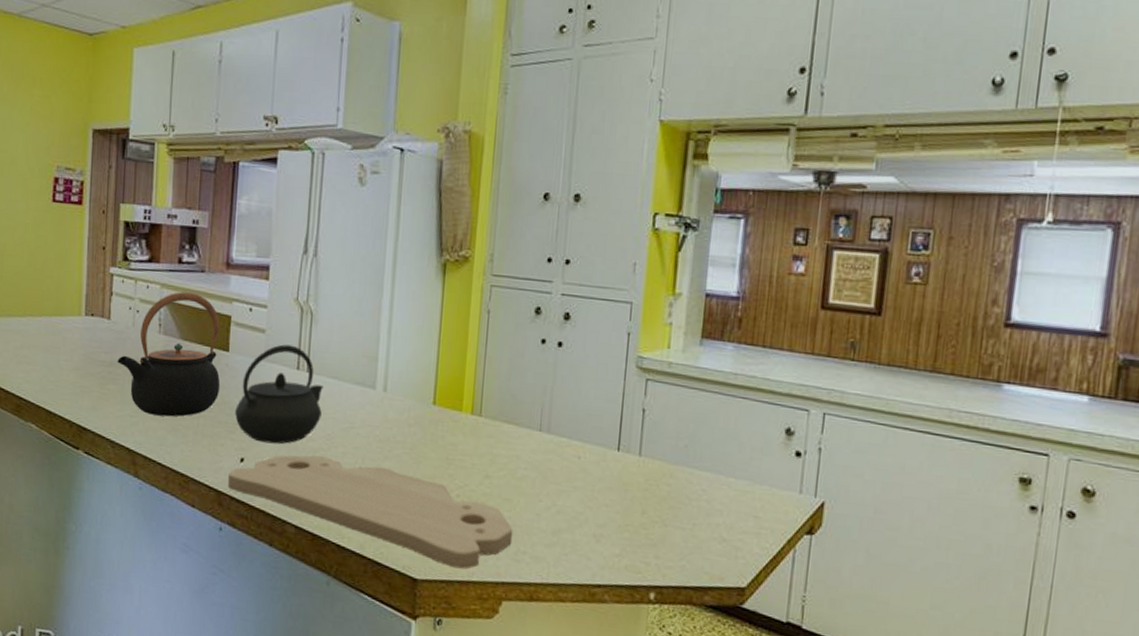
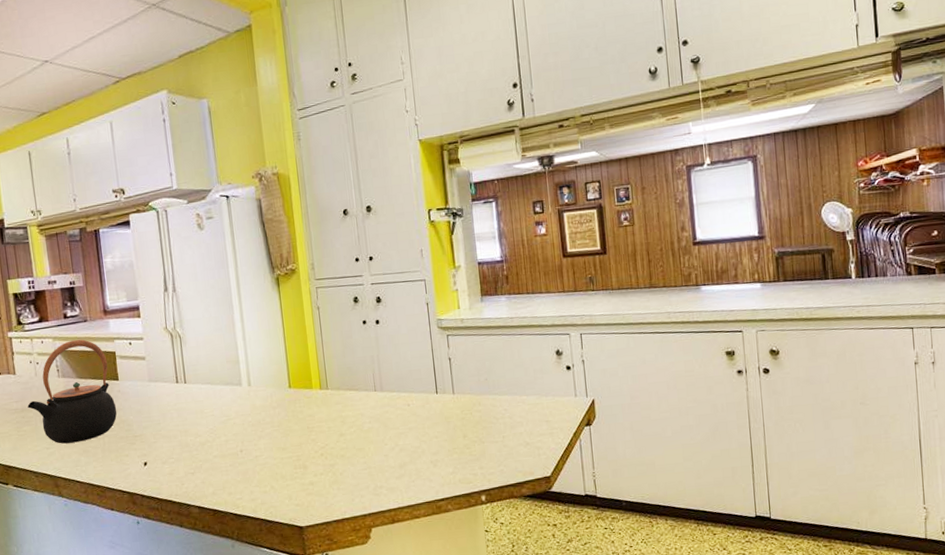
cutting board: present [228,455,513,569] -> none [136,444,371,511]
kettle: present [235,344,323,445] -> none [132,364,203,447]

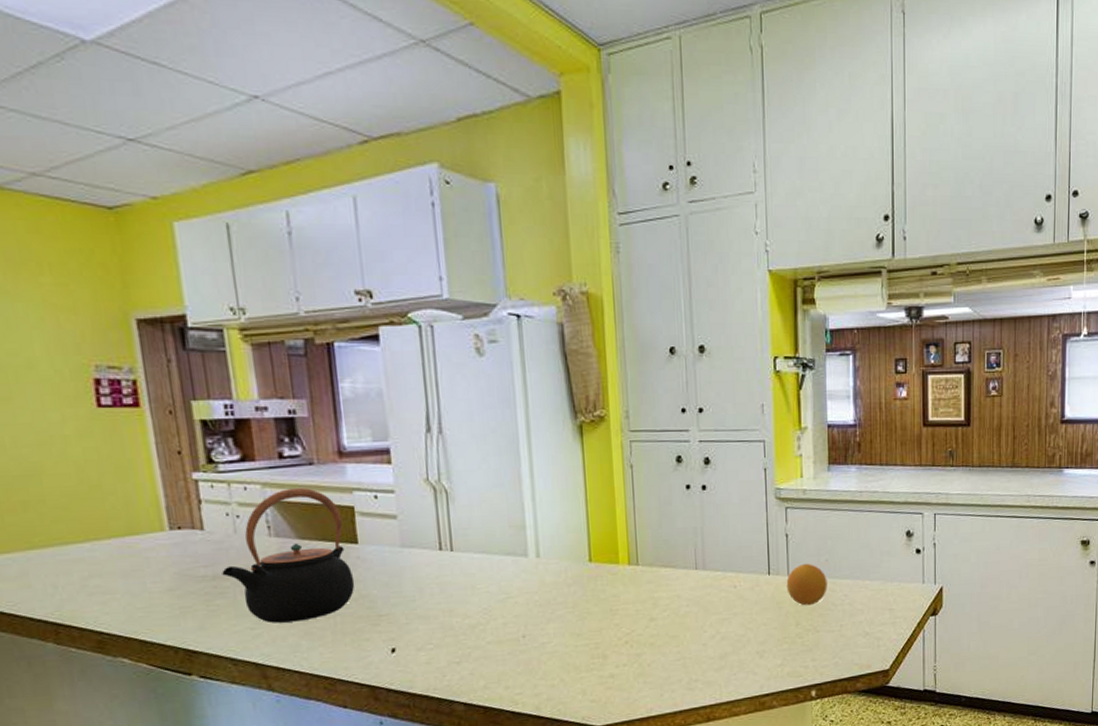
fruit: none [452,382,489,420] -> present [786,563,827,606]

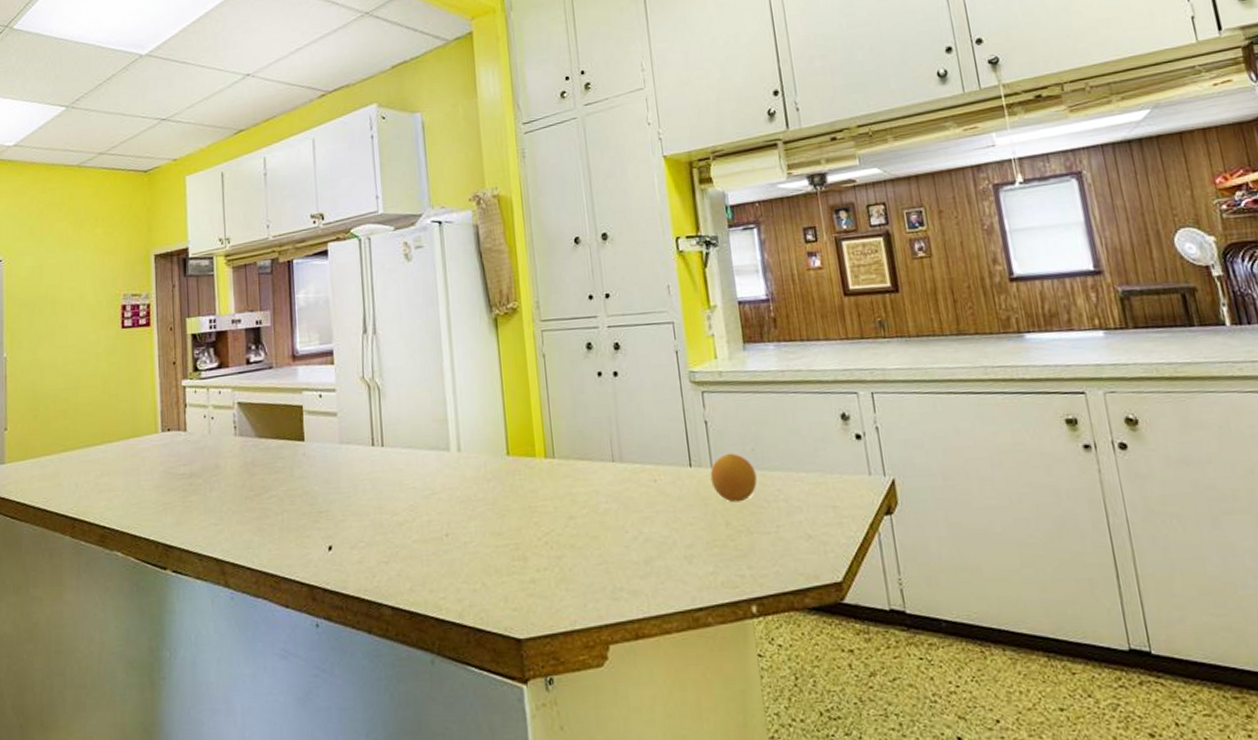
teapot: present [221,488,355,623] -> none [197,390,301,519]

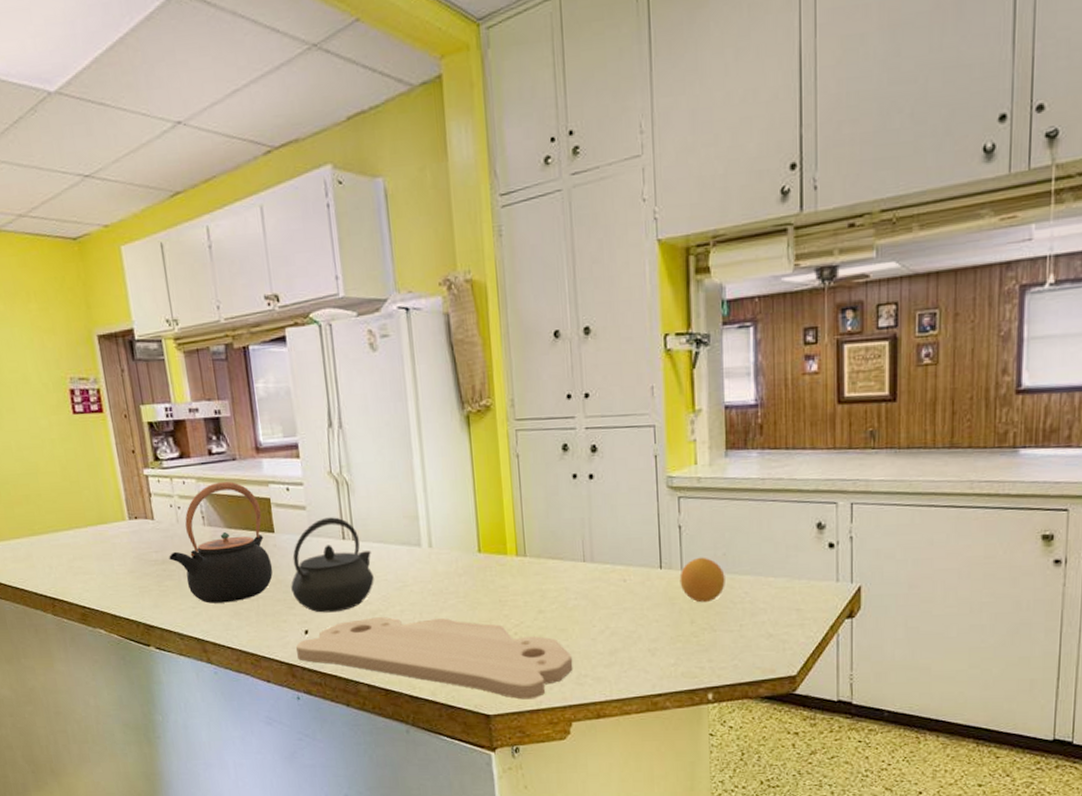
teapot: none [197,390,301,519] -> present [169,482,273,604]
kettle: none [317,423,402,526] -> present [291,517,374,613]
cutting board: none [319,527,608,620] -> present [296,617,573,700]

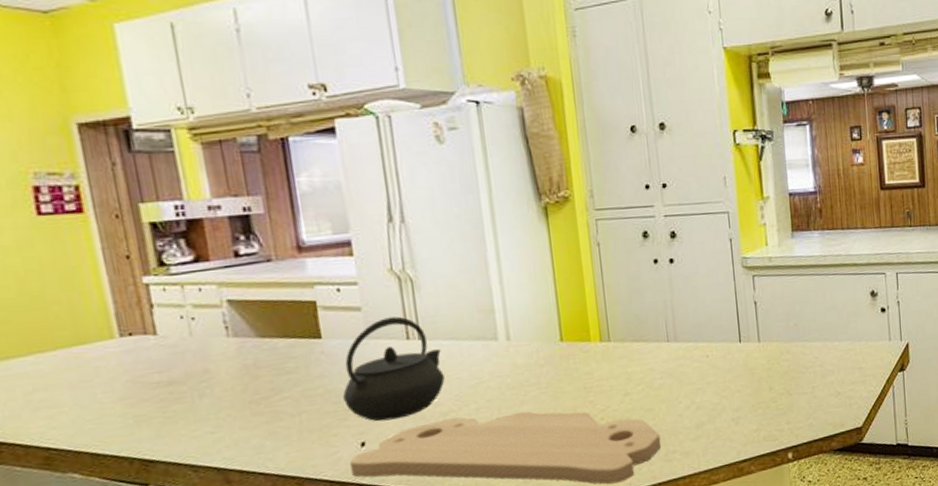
teapot: present [169,482,273,604] -> none [177,285,320,426]
fruit: present [679,557,725,603] -> none [757,328,798,371]

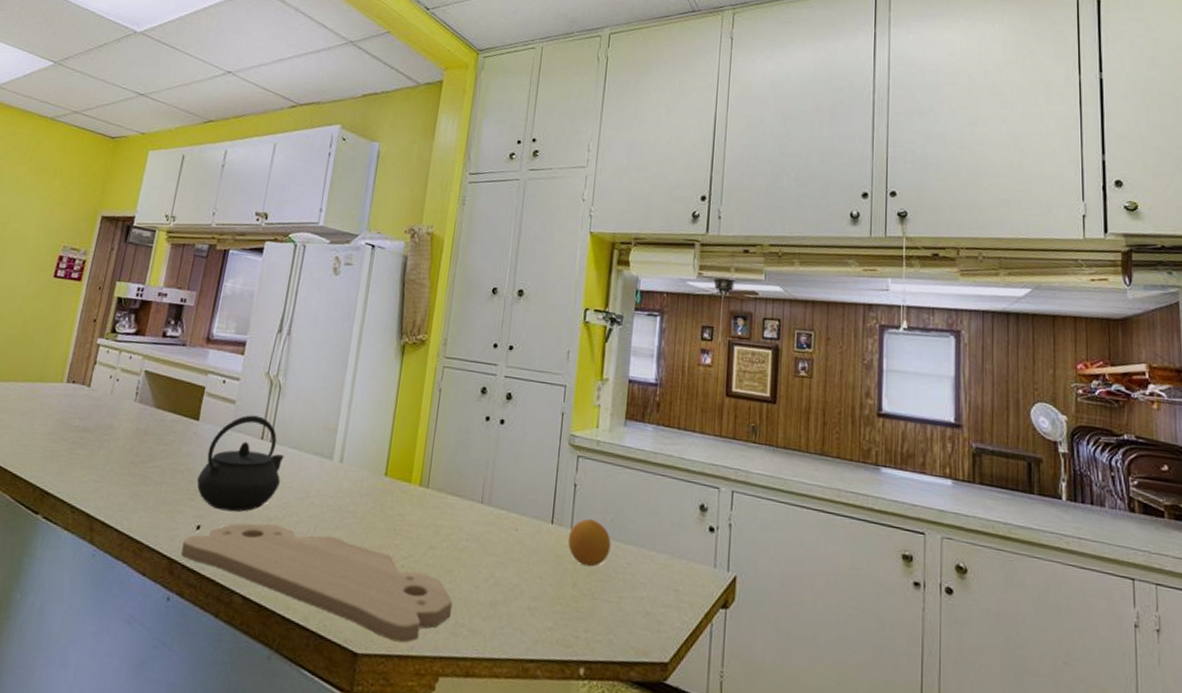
fruit: none [757,328,798,371] -> present [568,518,611,567]

